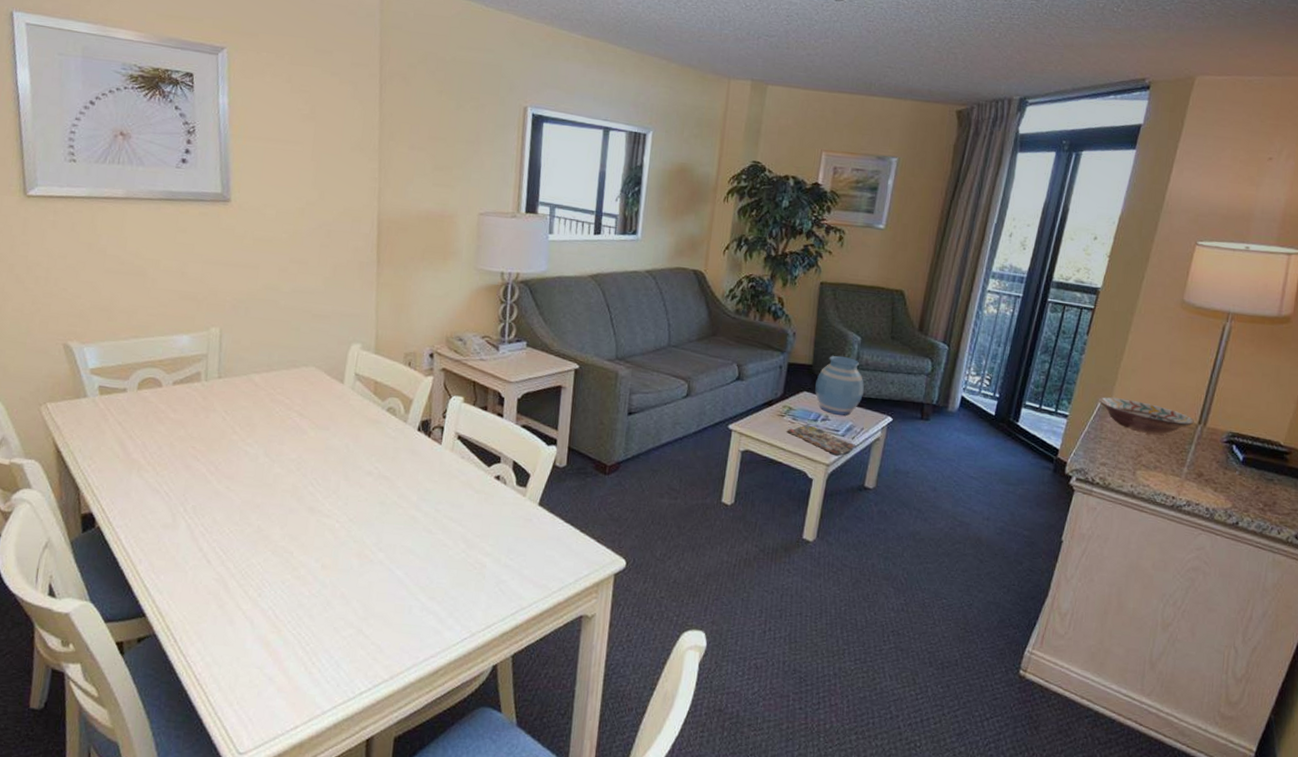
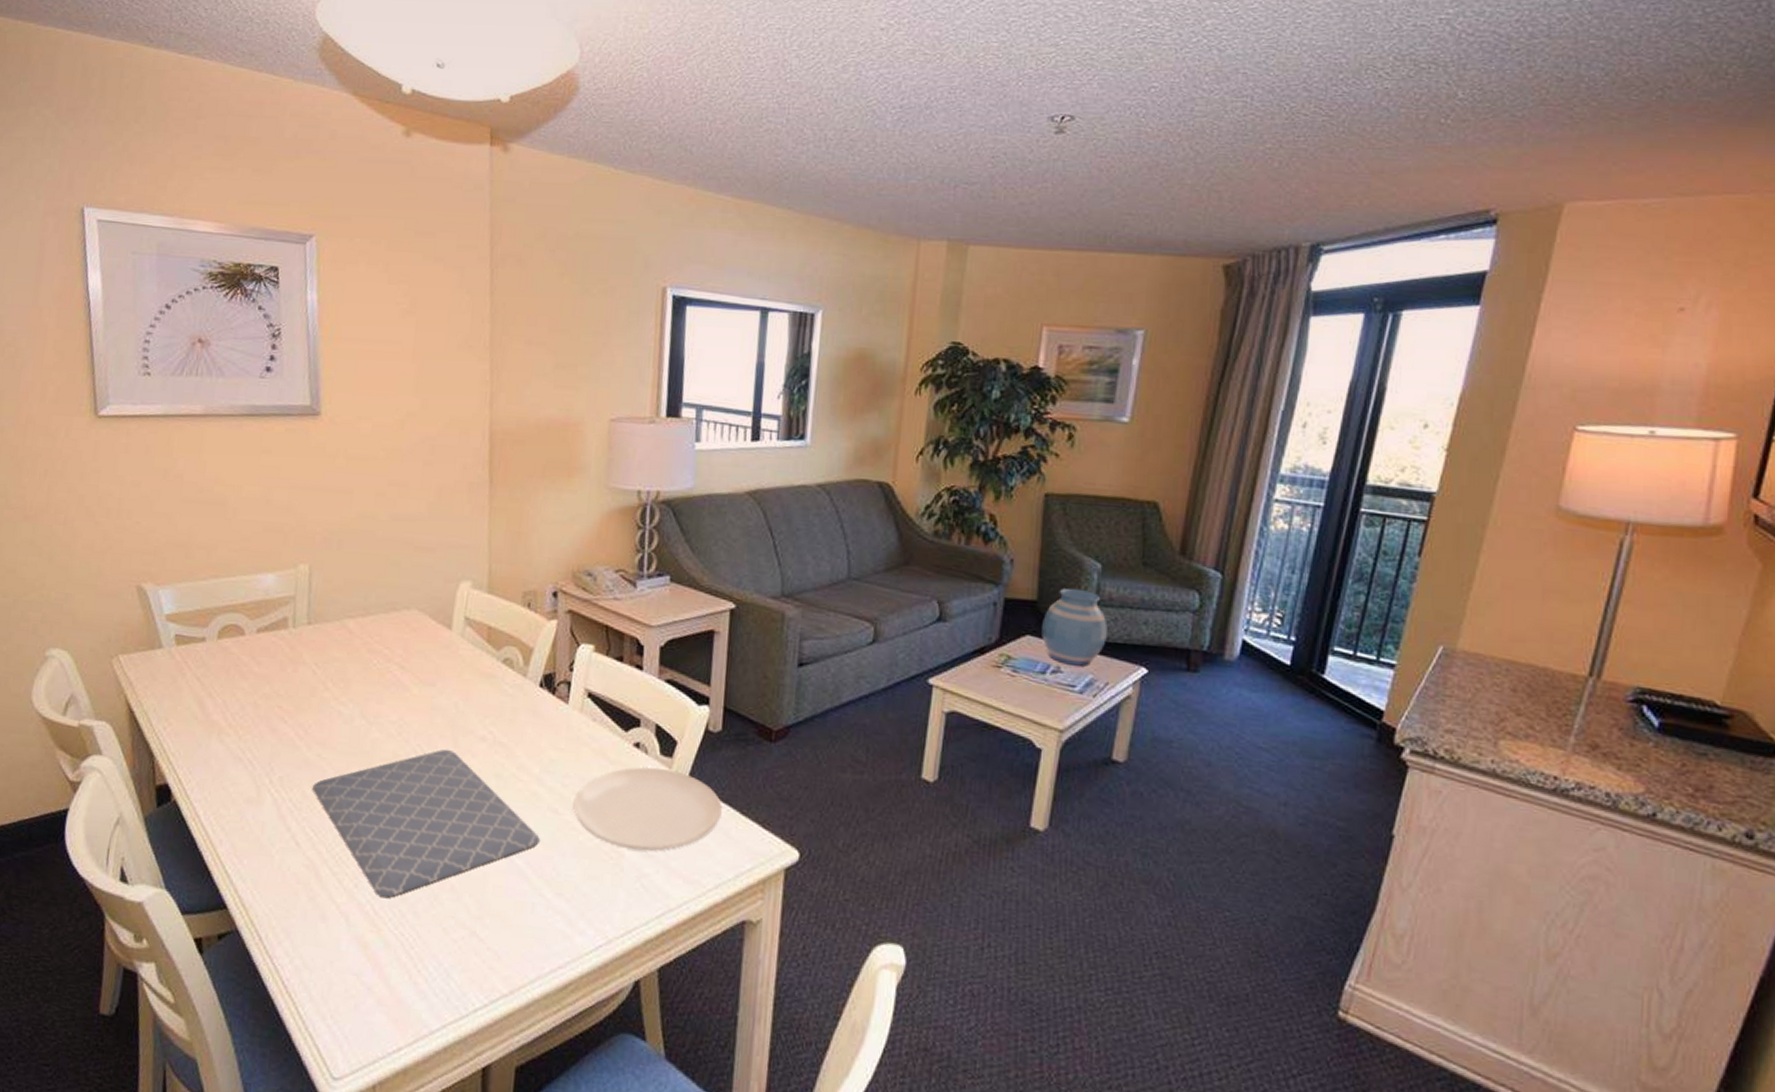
placemat: none [222,481,416,604] -> present [313,749,540,898]
plate: none [444,495,566,562] -> present [573,767,722,851]
magazine: present [786,423,856,457] -> none [1005,677,1099,720]
decorative bowl: present [1099,397,1196,435] -> none [1439,639,1584,691]

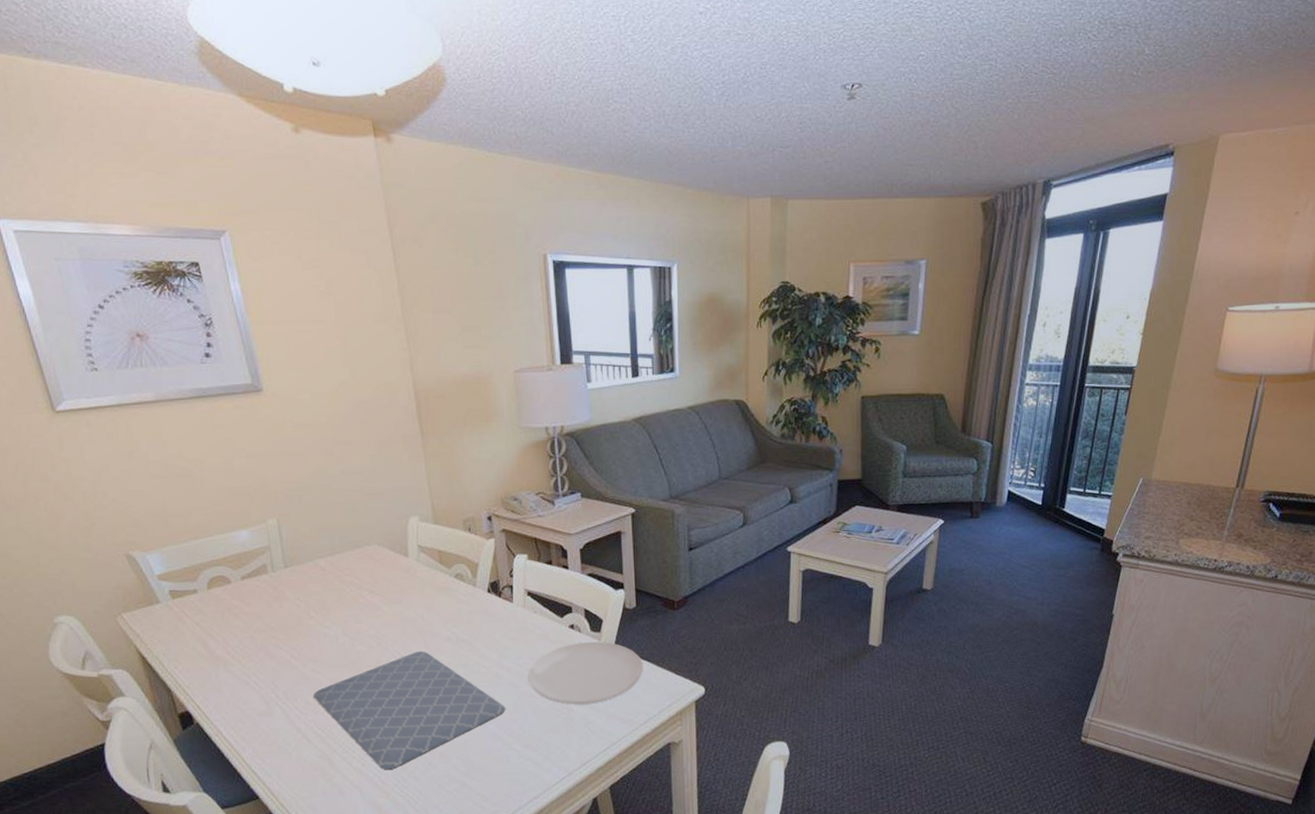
vase: present [1041,588,1108,666] -> none [867,466,913,524]

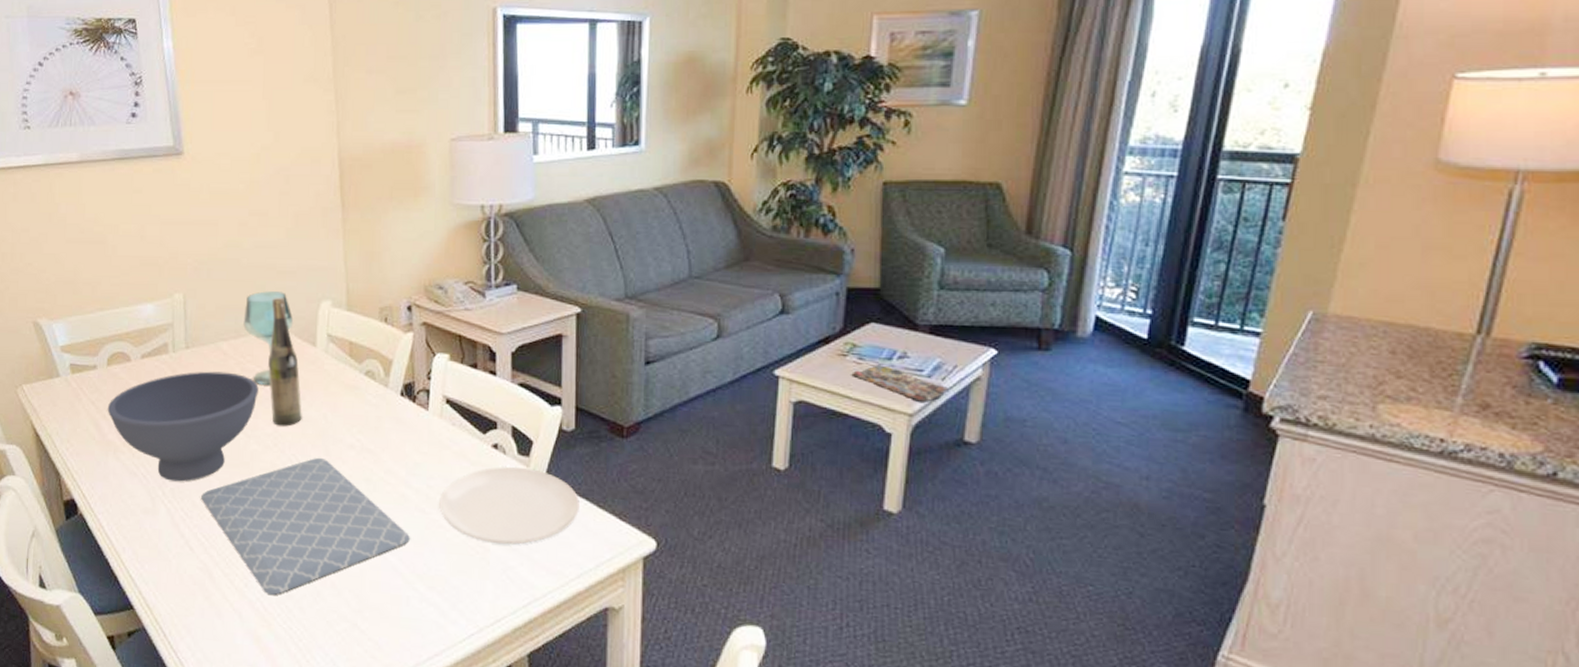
bowl: none [212,585,359,685] -> present [107,371,259,482]
wine glass: none [337,511,386,594] -> present [243,291,294,385]
wine bottle: none [363,516,401,628] -> present [268,297,302,426]
magazine: none [843,536,911,564] -> present [851,363,949,404]

